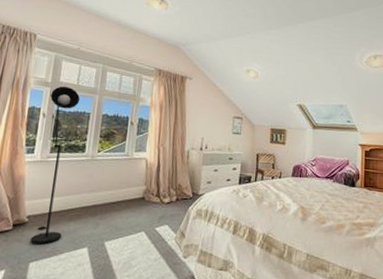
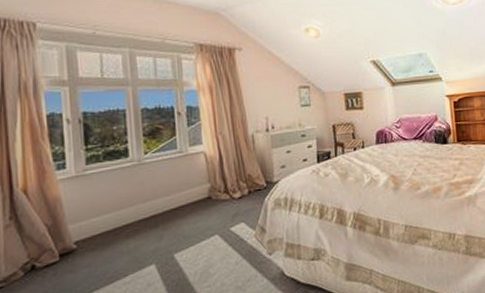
floor lamp: present [30,86,80,245] -> none [71,81,121,272]

